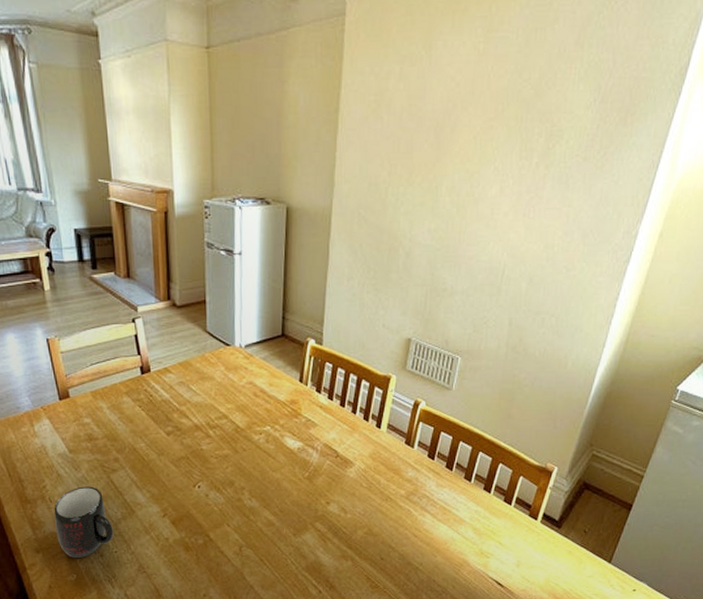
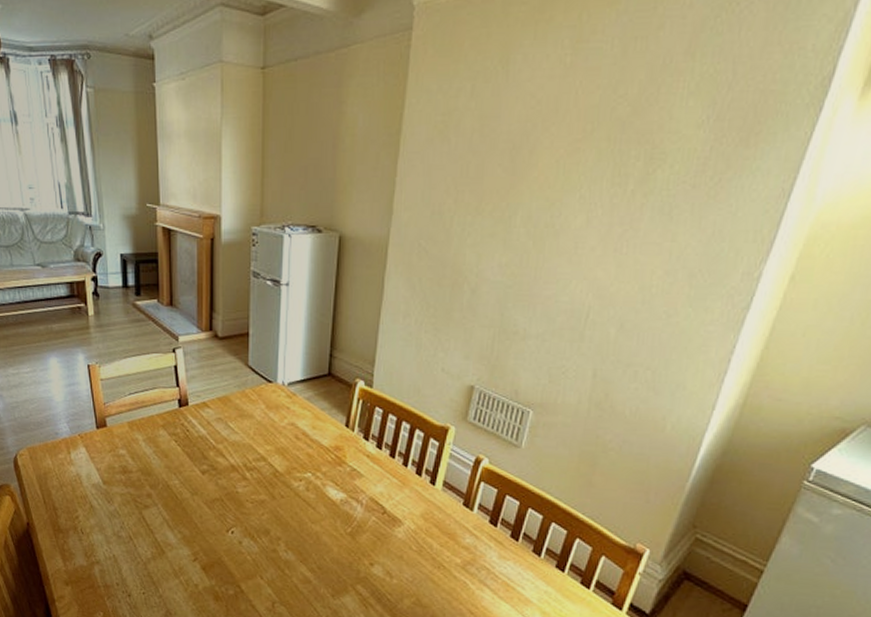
mug: present [54,486,114,559] -> none [85,520,142,596]

